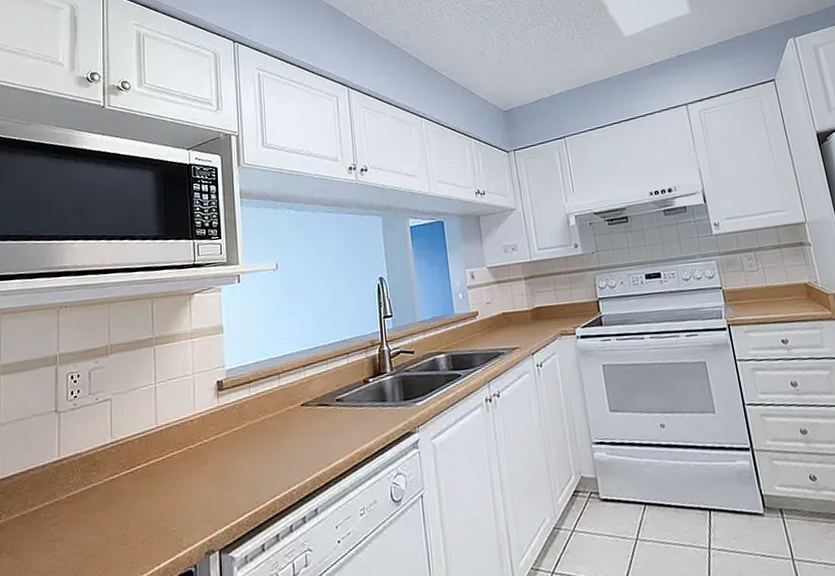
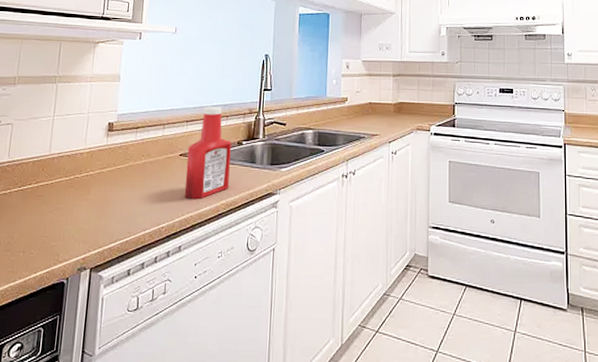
ketchup bottle: none [309,344,361,454] -> present [184,106,232,200]

